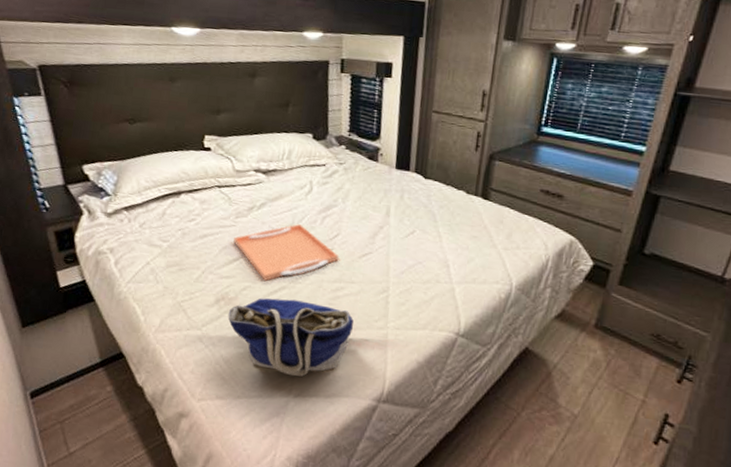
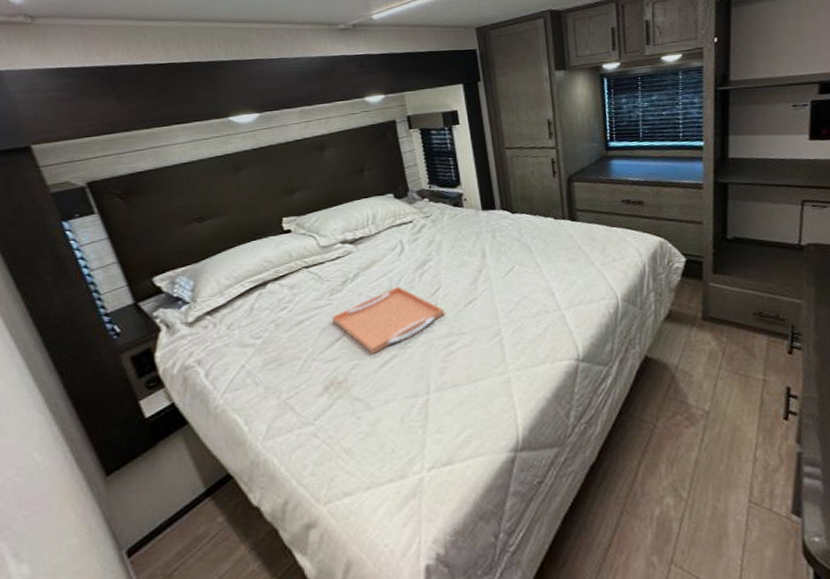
tote bag: present [228,298,354,377] -> none [340,364,475,449]

